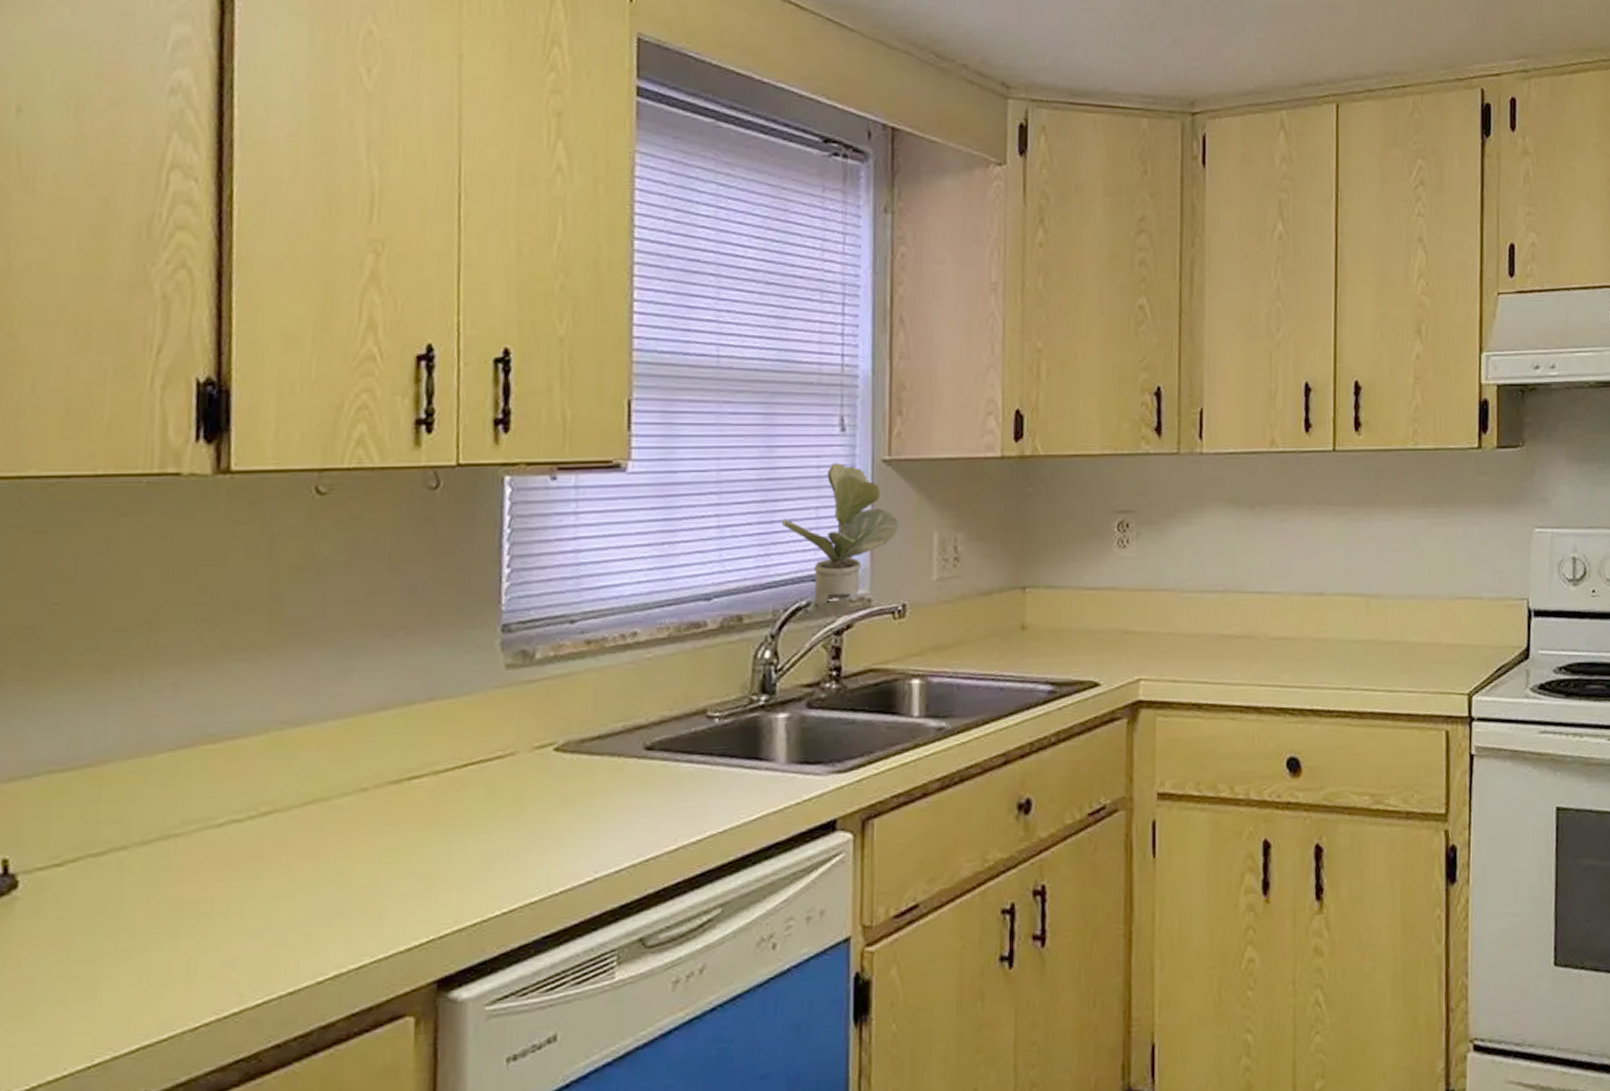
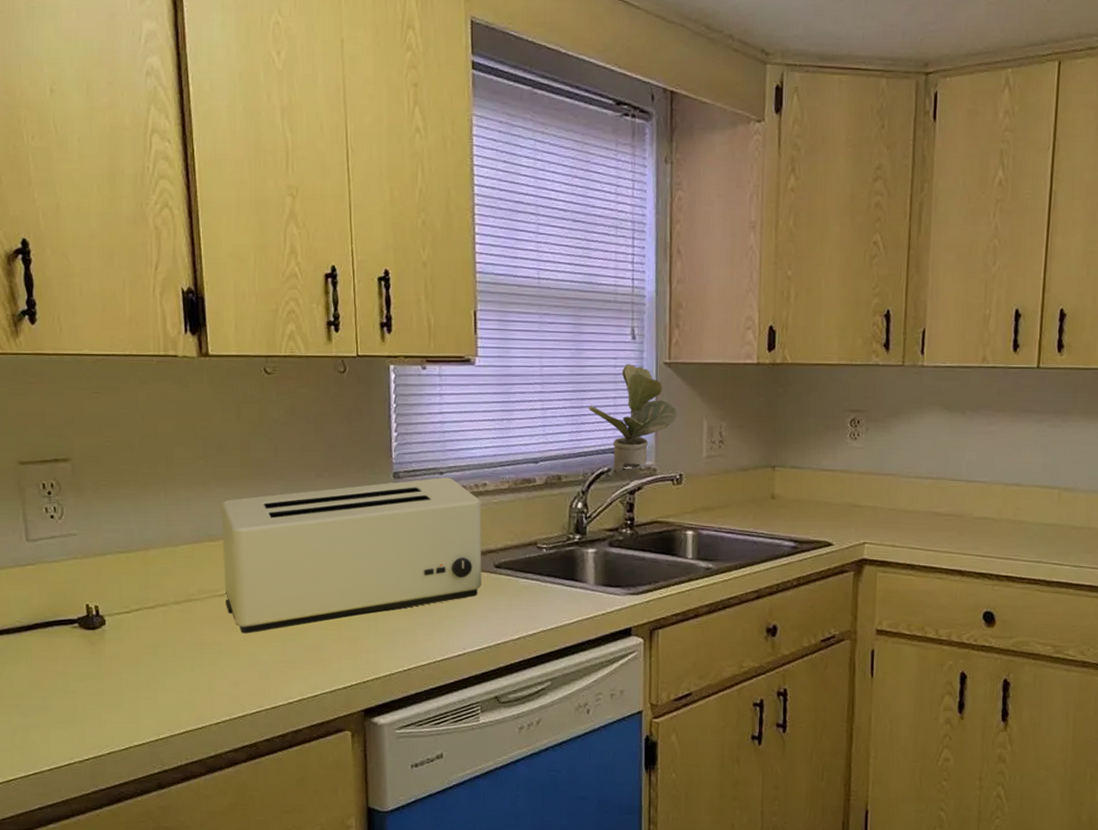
toaster: none [225,627,629,882] -> present [221,477,482,634]

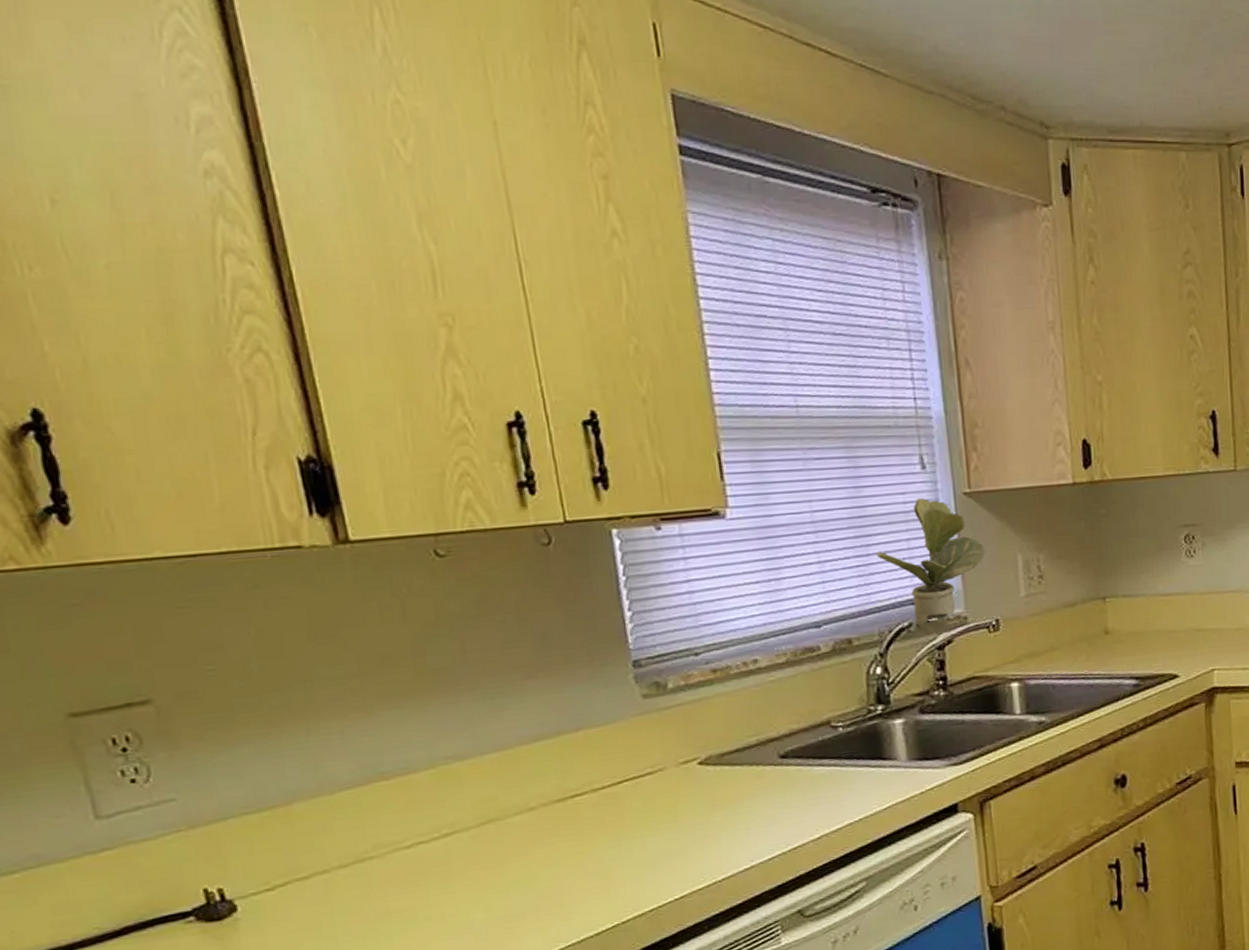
toaster: present [221,477,482,634] -> none [392,658,765,891]

